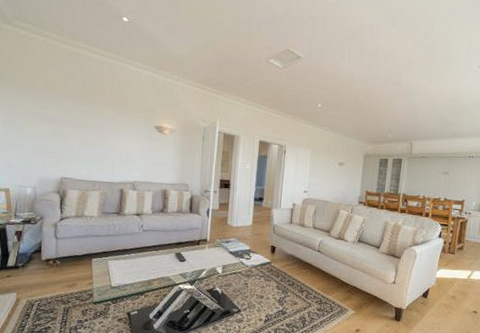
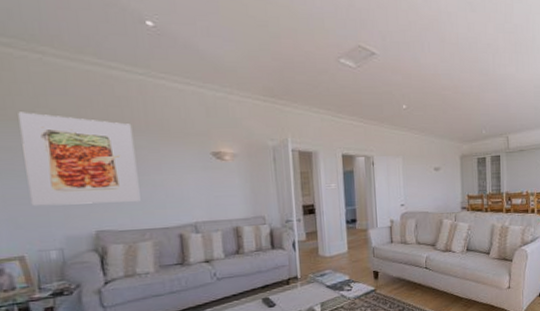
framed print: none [20,79,100,158] -> present [18,112,141,206]

